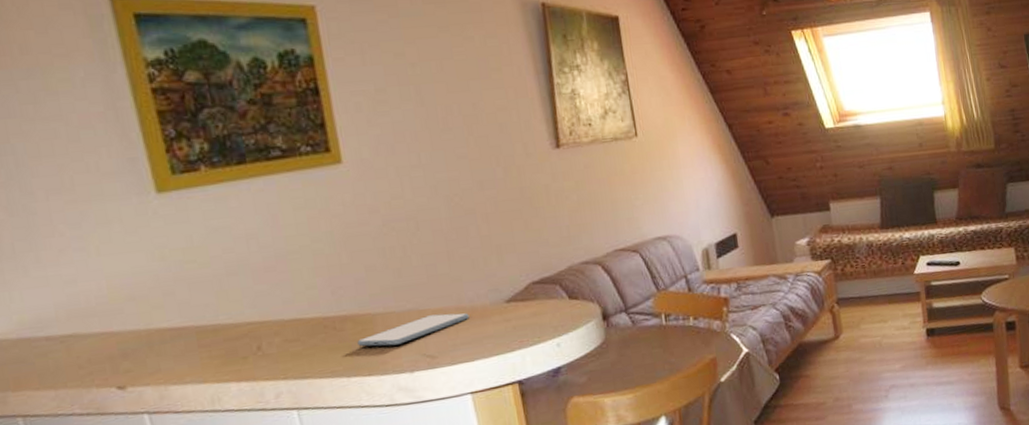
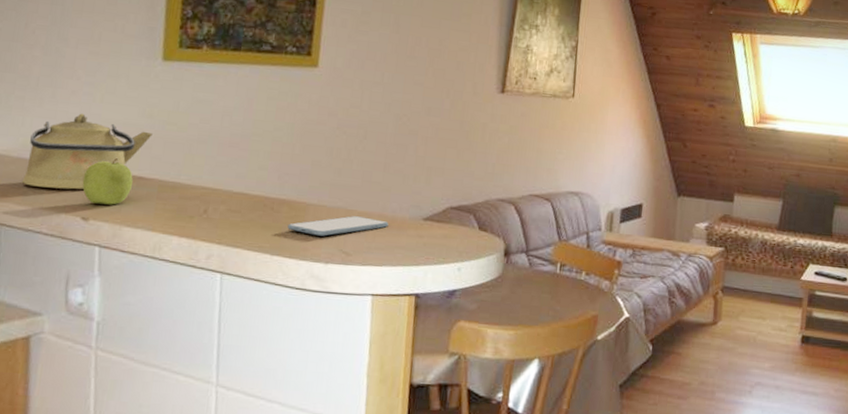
kettle: none [25,272,172,367] -> present [21,113,153,190]
fruit: none [103,313,166,369] -> present [82,158,133,205]

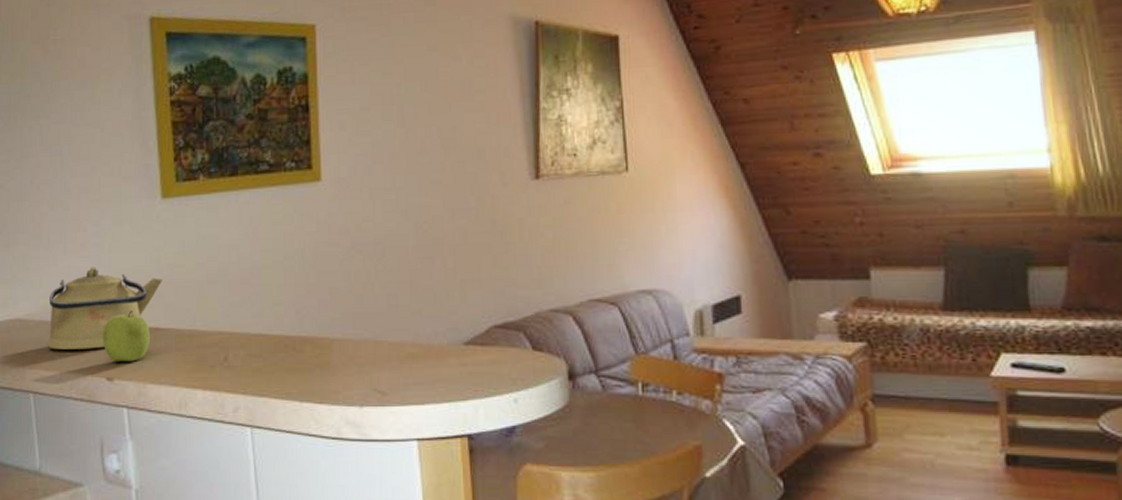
smartphone: present [287,216,389,237] -> none [313,348,425,375]

